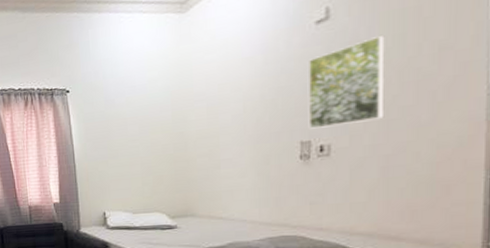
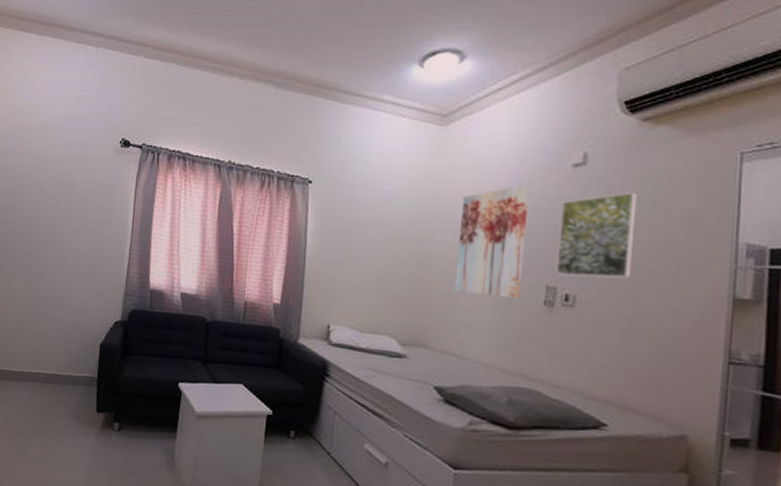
wall art: none [211,50,276,163] -> present [454,184,531,298]

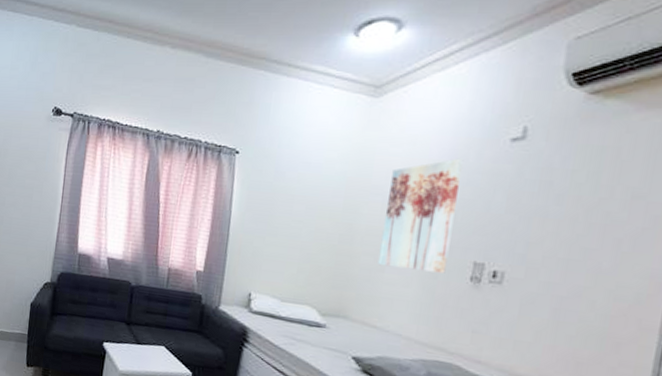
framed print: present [555,192,638,278] -> none [484,169,579,257]

